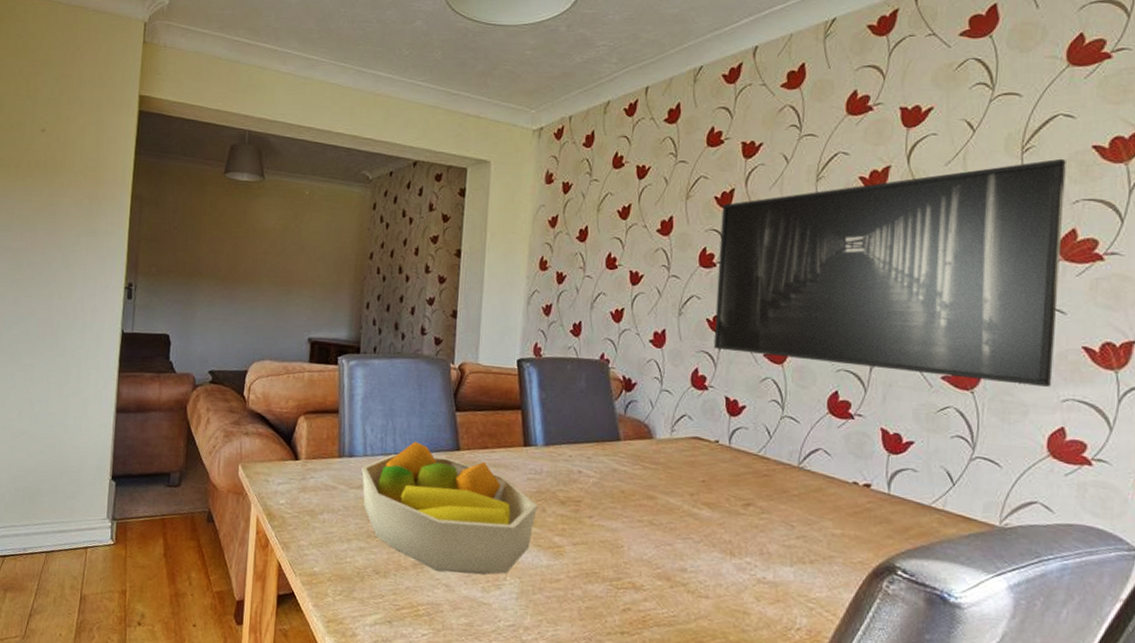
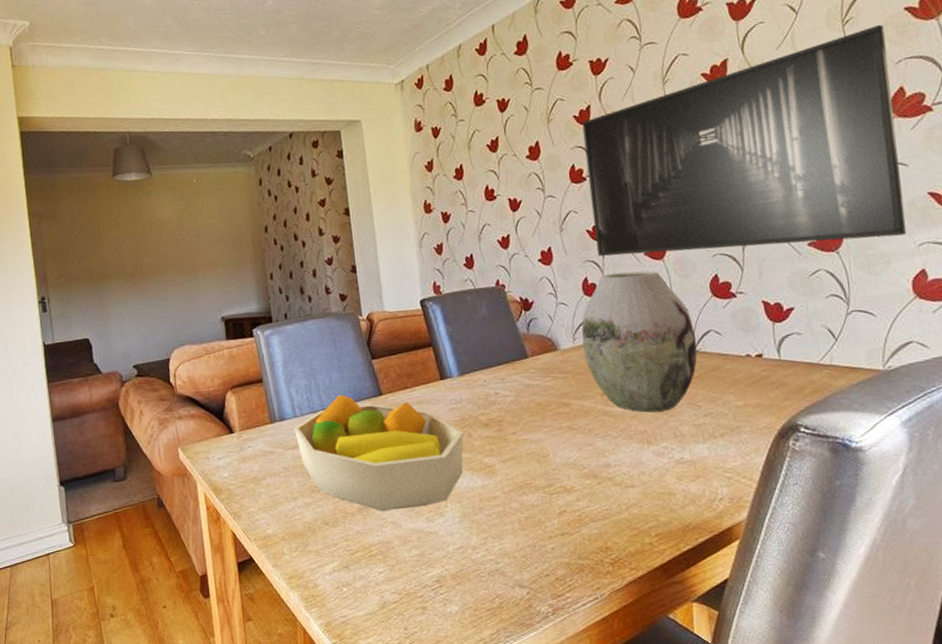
vase: none [679,368,803,525] -> present [581,270,698,413]

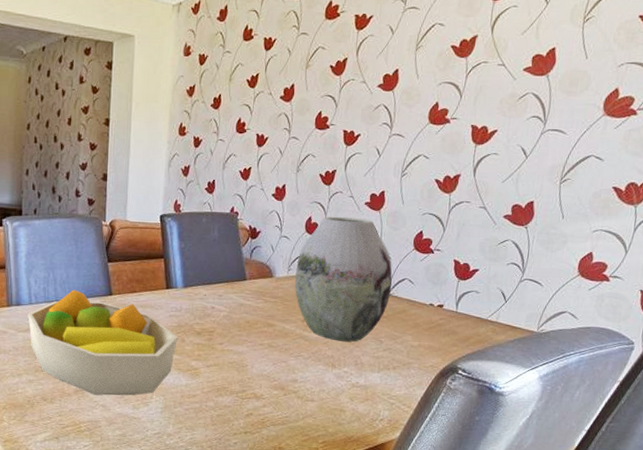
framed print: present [582,24,907,257] -> none [324,27,618,221]

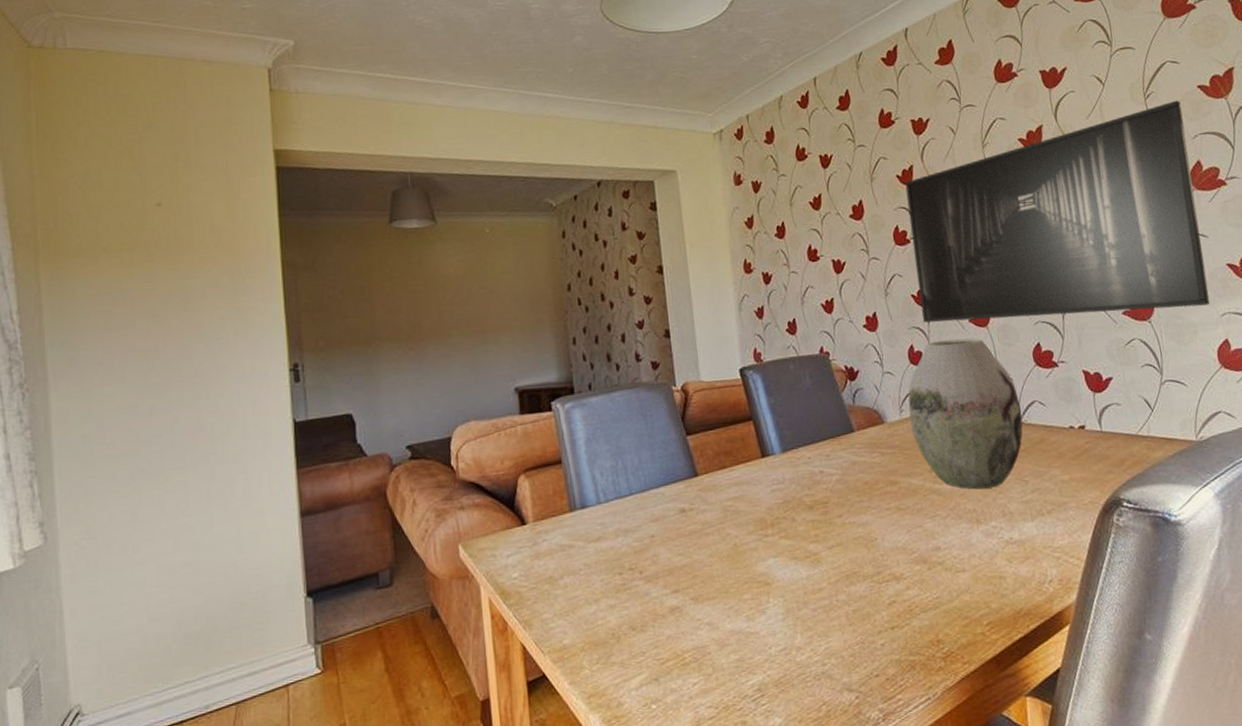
fruit bowl: present [28,289,178,396] -> none [597,476,787,611]
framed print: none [324,27,618,221] -> present [905,100,1210,323]

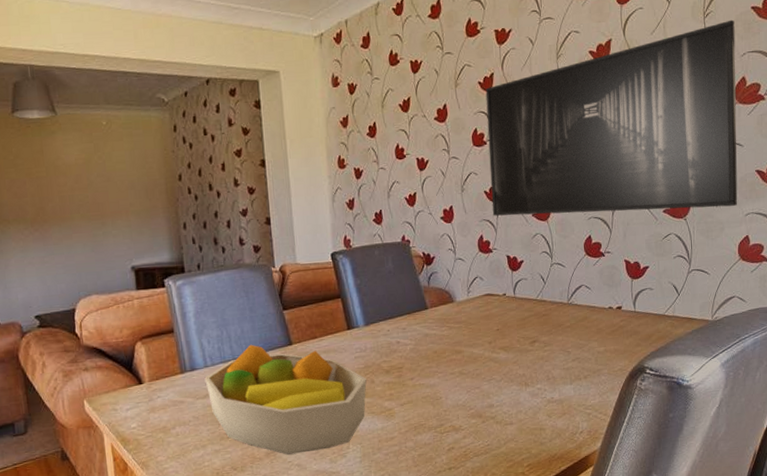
fruit bowl: none [597,476,787,611] -> present [204,344,367,455]
vase: present [908,338,1023,490] -> none [475,230,571,359]

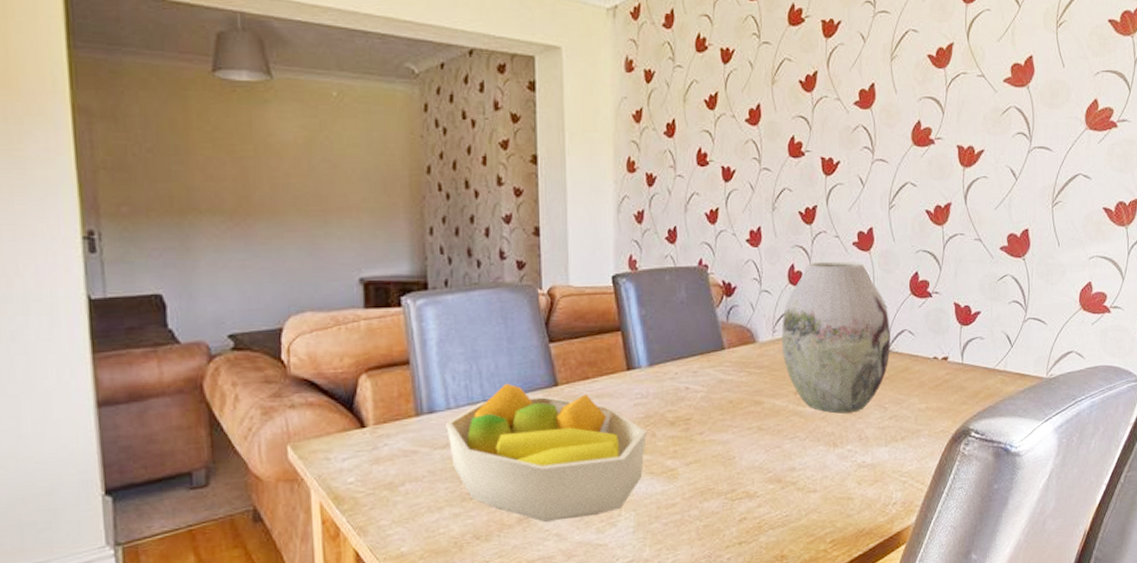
vase: none [475,230,571,359] -> present [782,261,891,414]
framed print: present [485,19,738,216] -> none [807,32,1090,247]

